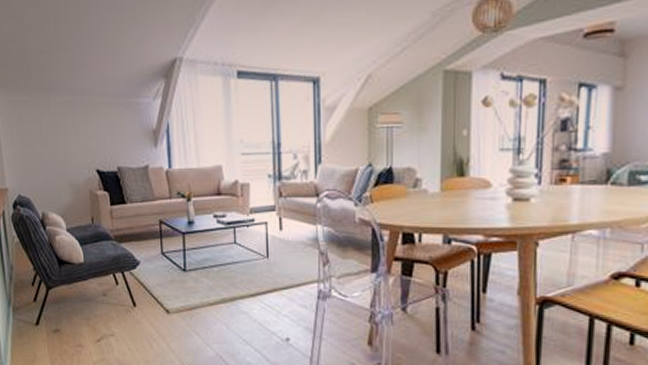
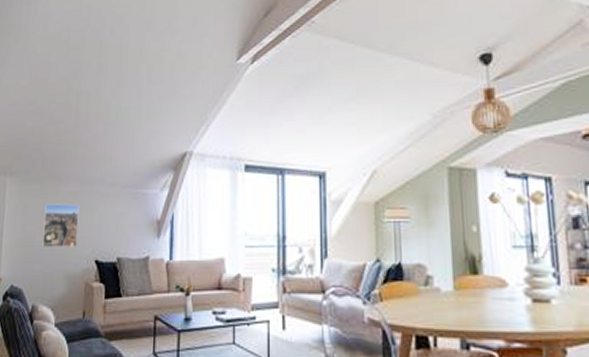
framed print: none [39,114,77,158] -> present [42,203,80,247]

